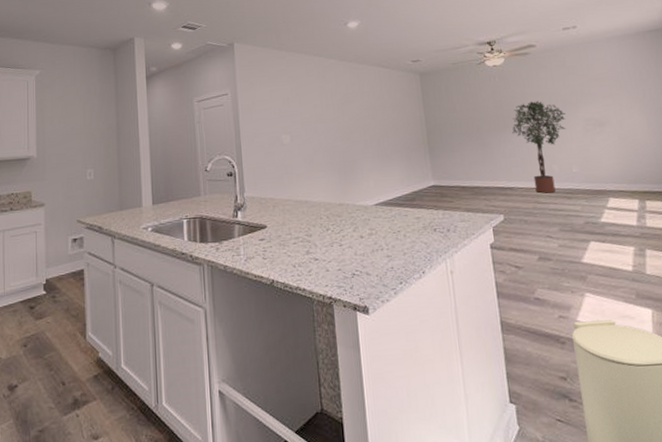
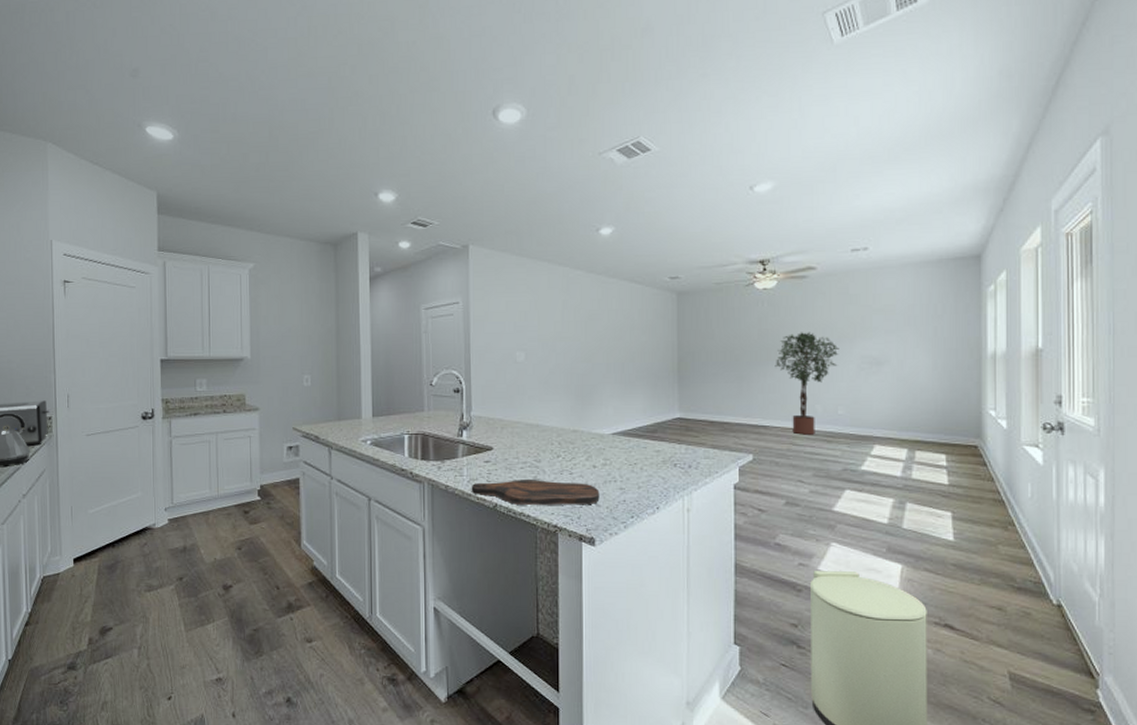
cutting board: none [248,253,369,280] -> present [471,478,600,506]

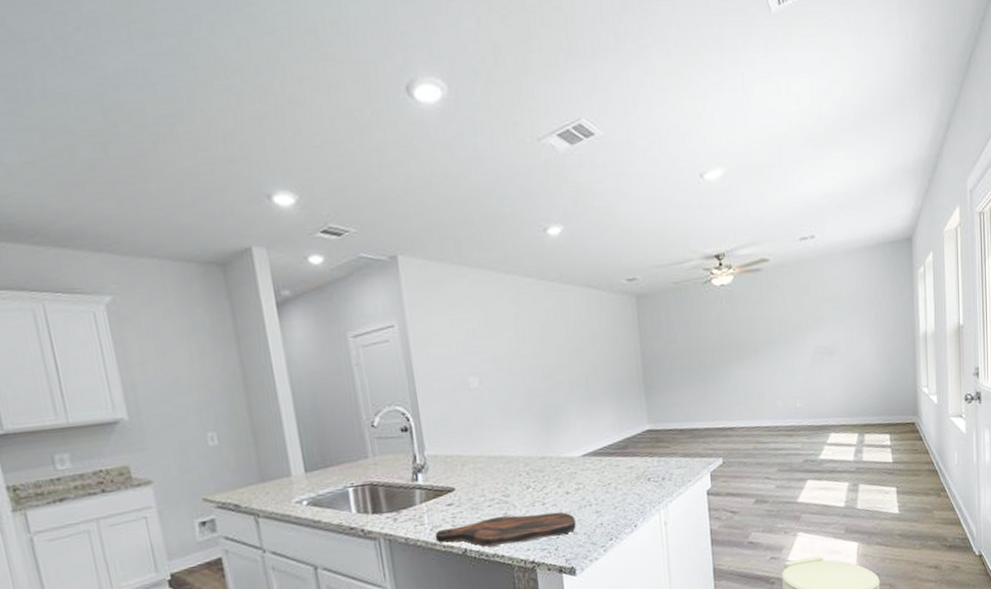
potted tree: present [775,332,839,435] -> none [737,327,795,433]

